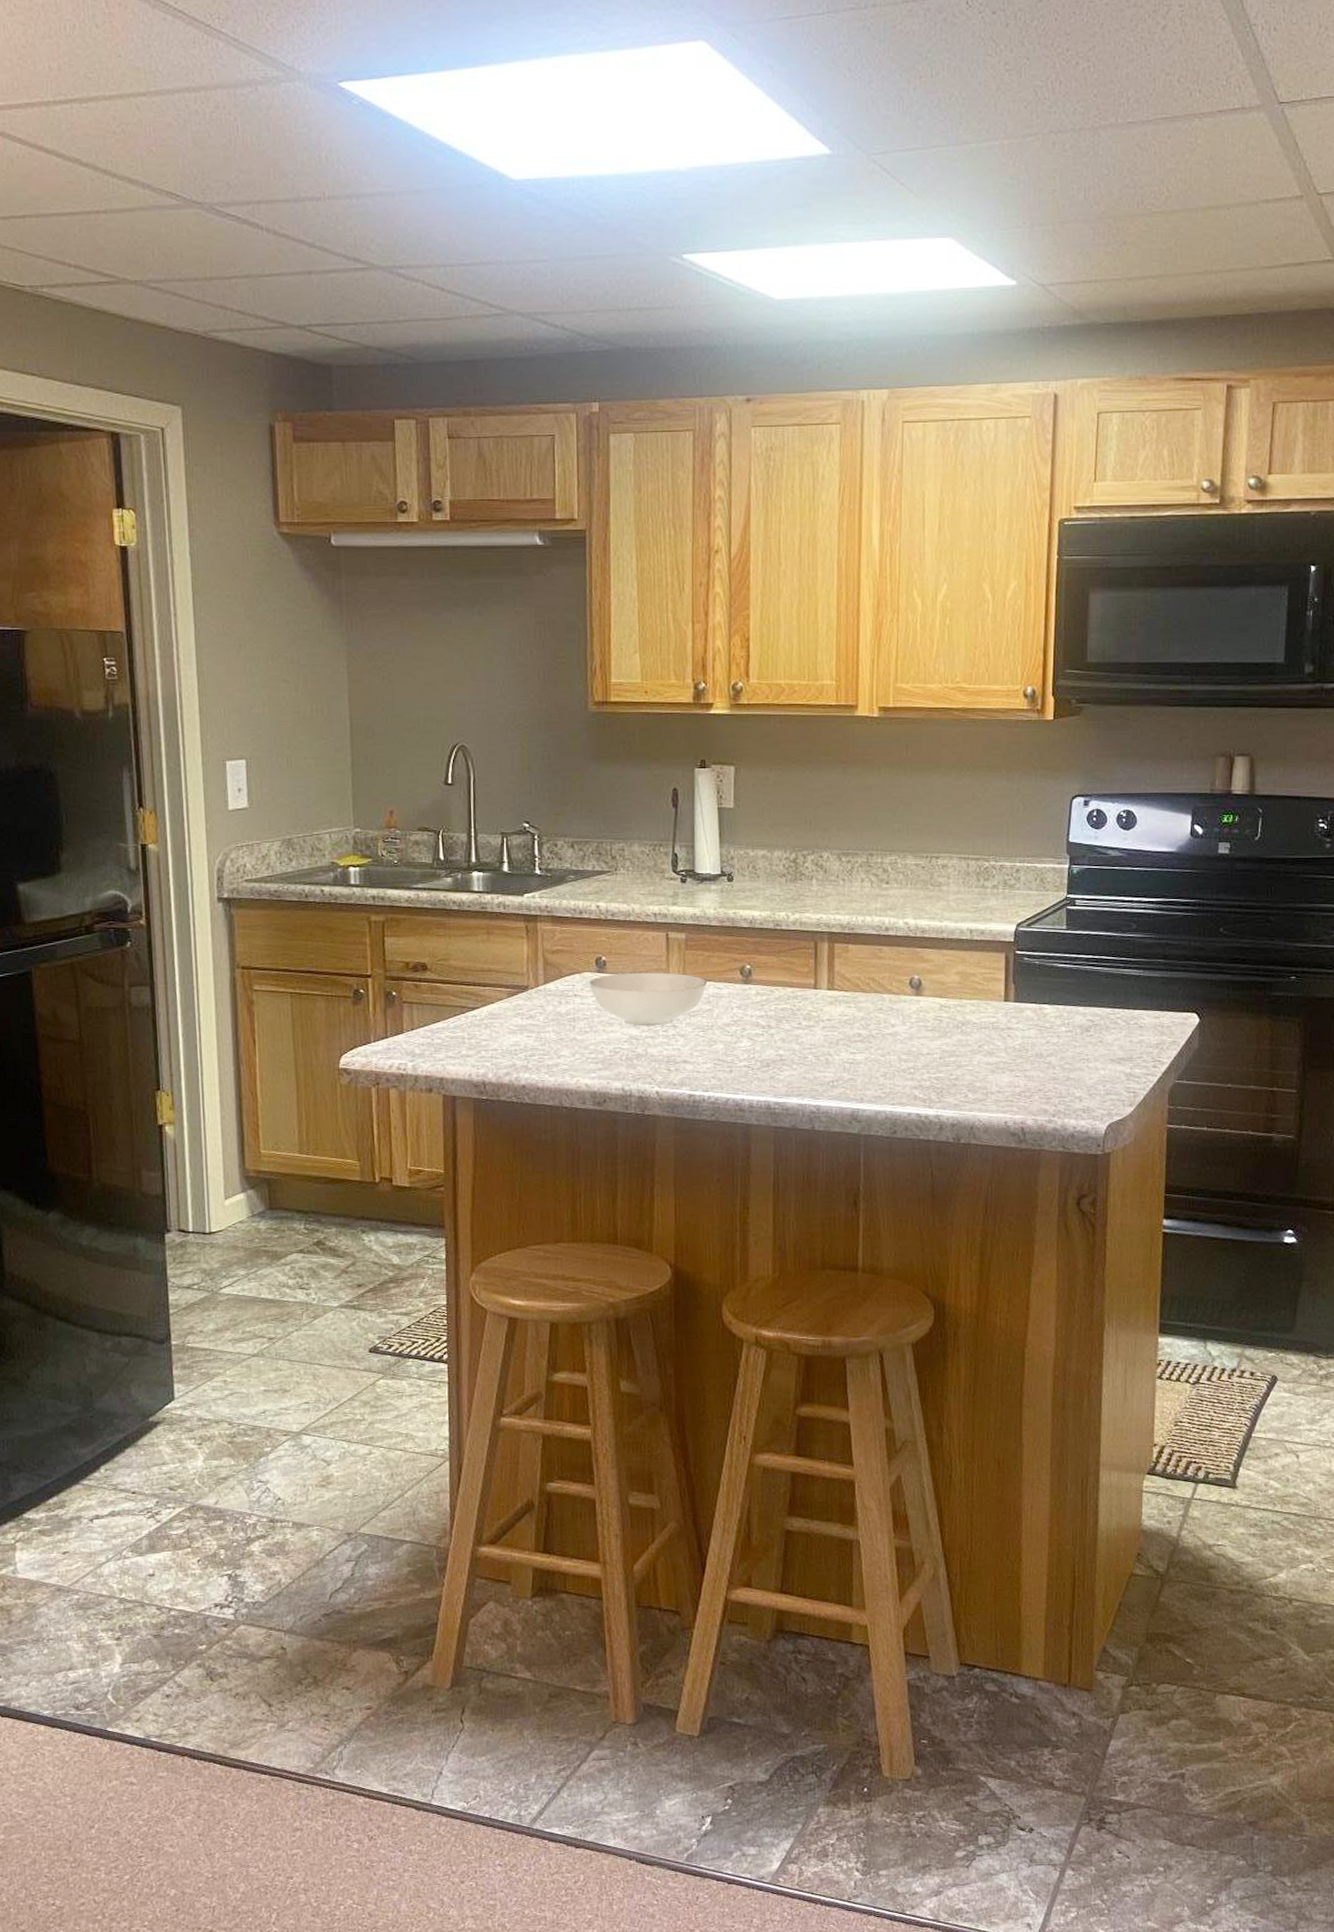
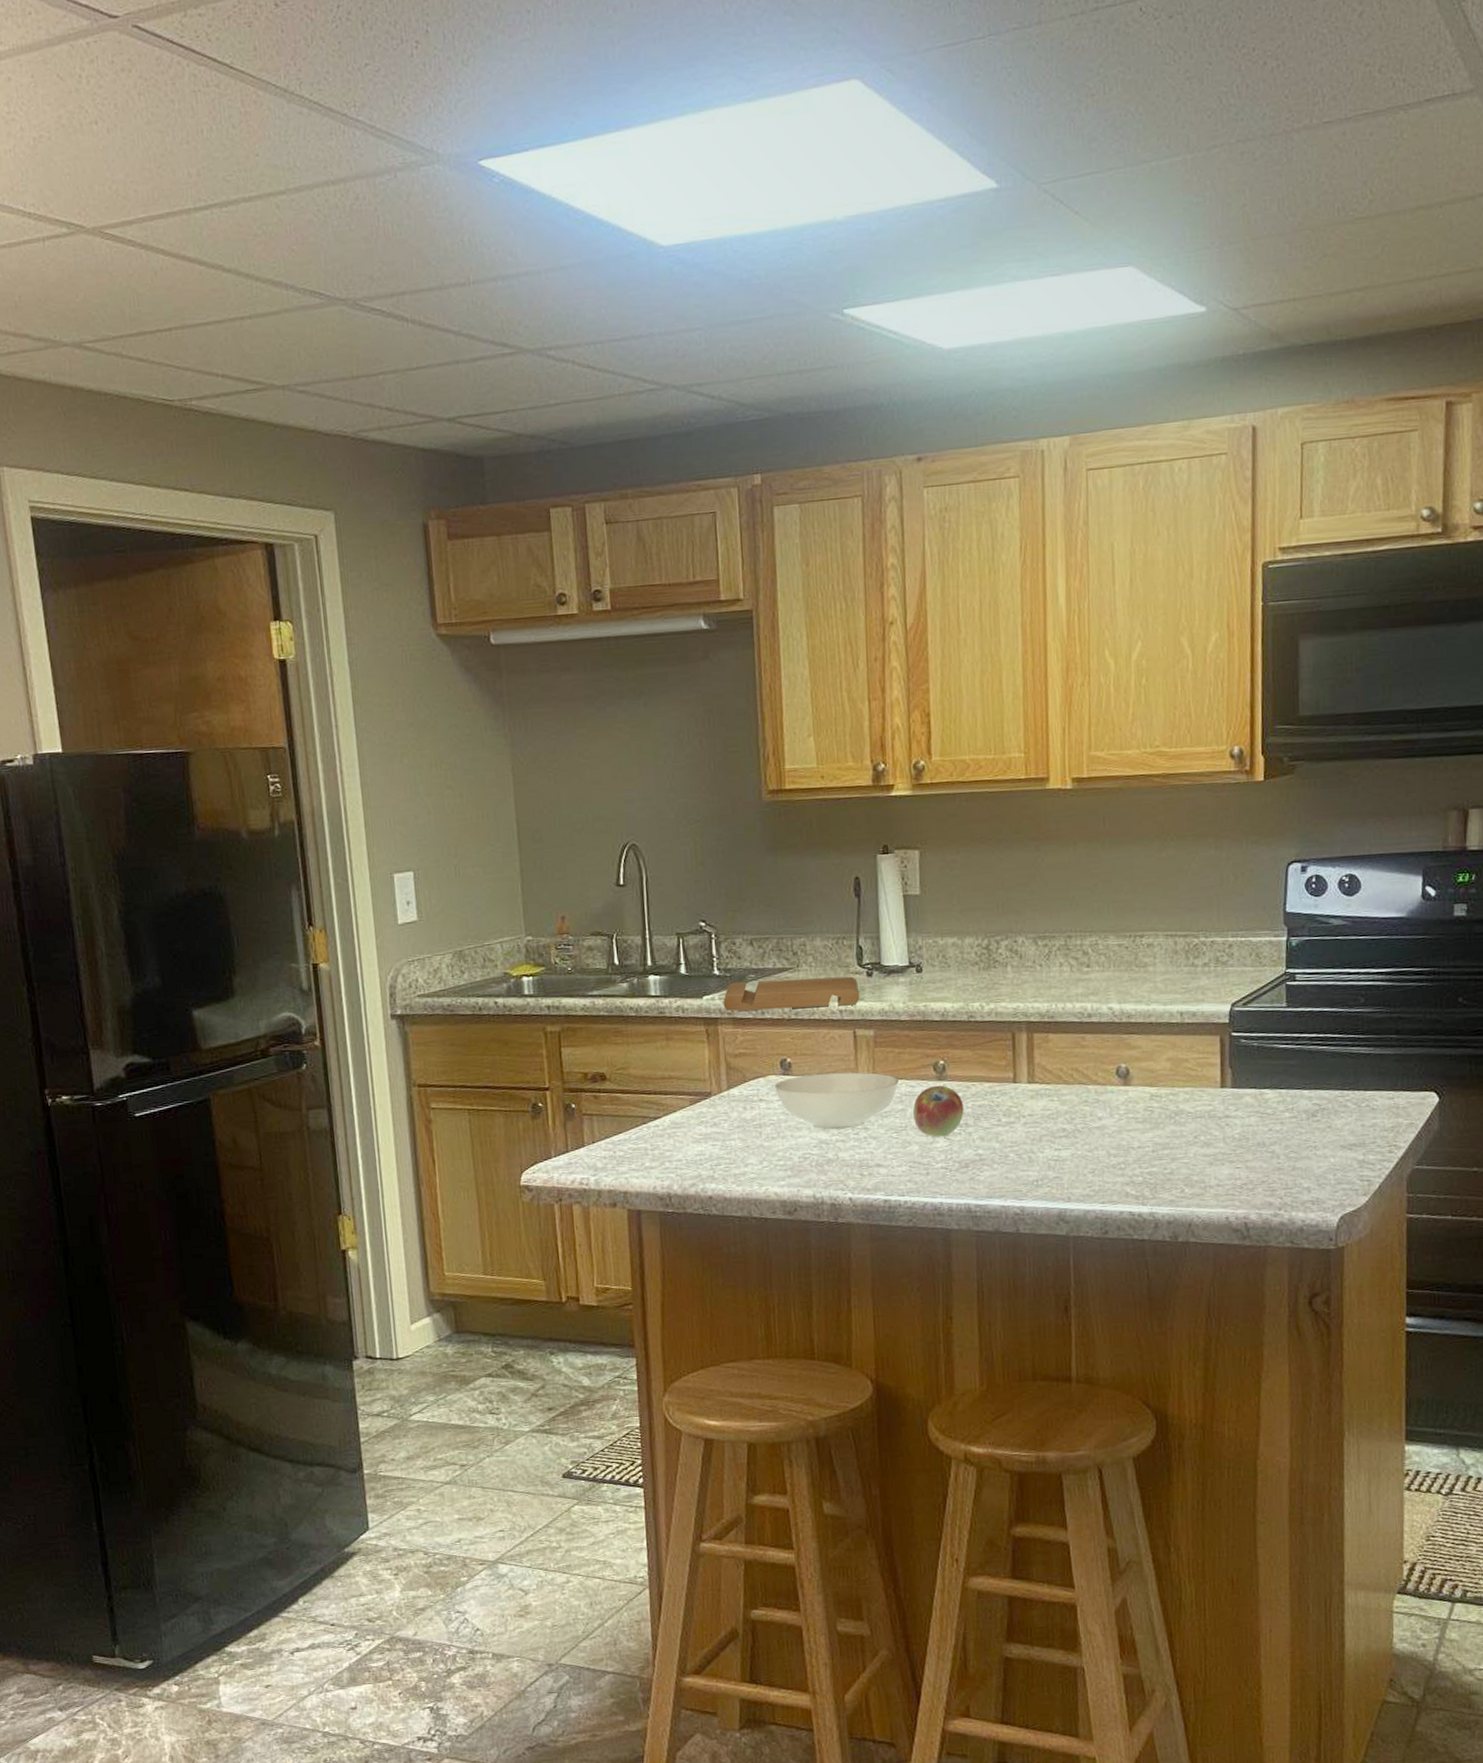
cutting board: none [543,881,674,910] -> present [723,976,860,1011]
fruit: none [719,989,767,1037] -> present [912,1086,964,1138]

